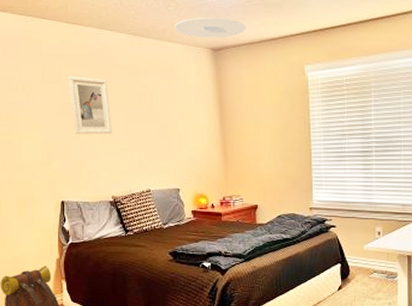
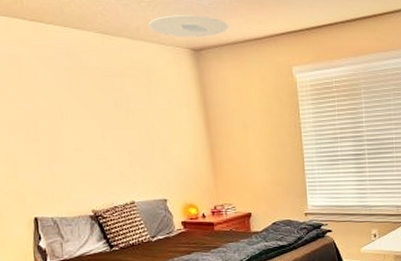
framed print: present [69,76,112,134] -> none [31,80,87,144]

